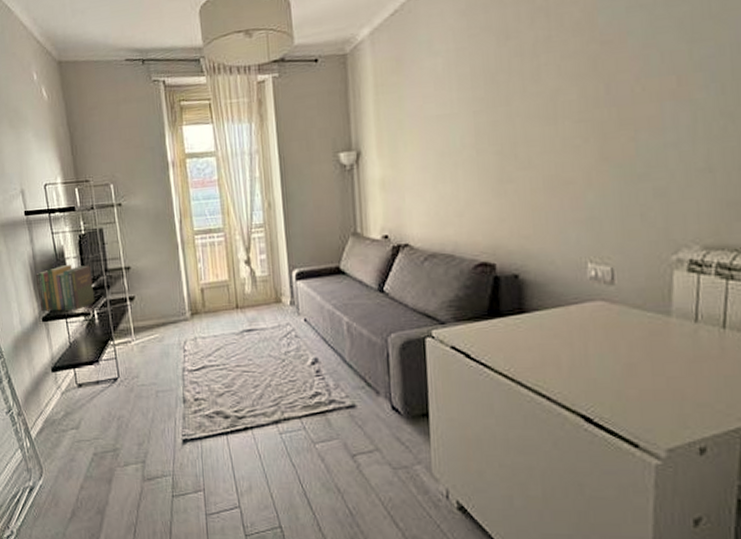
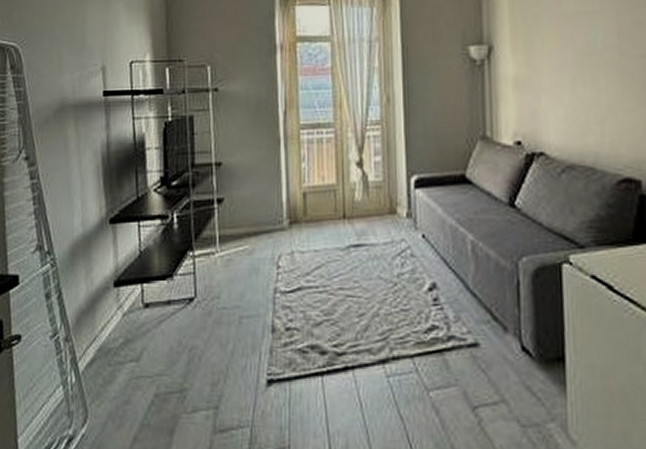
books: present [35,264,95,312] -> none [107,155,176,212]

